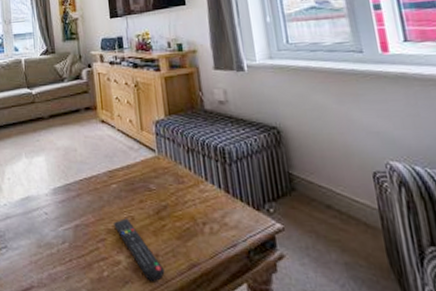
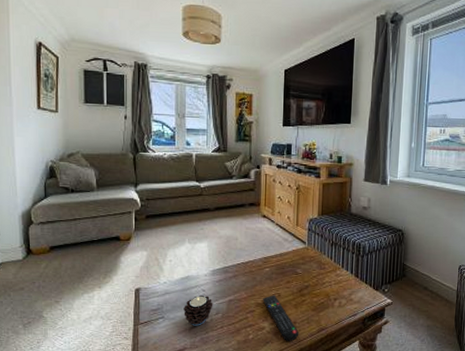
candle: none [27,219,58,258] -> present [184,295,213,326]

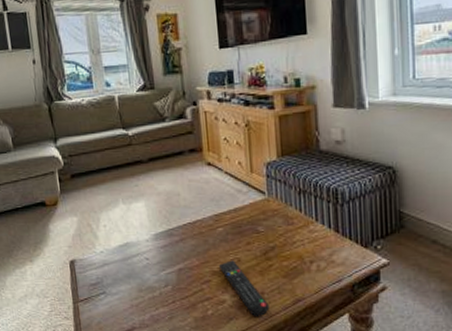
candle: present [184,295,213,326] -> none [126,264,161,302]

